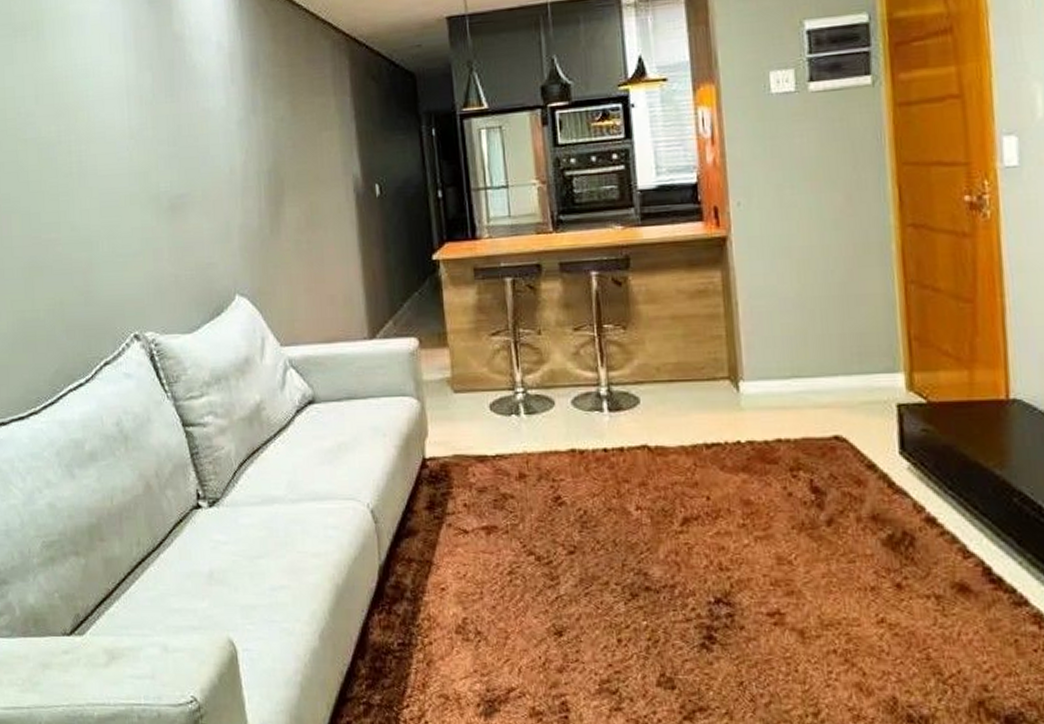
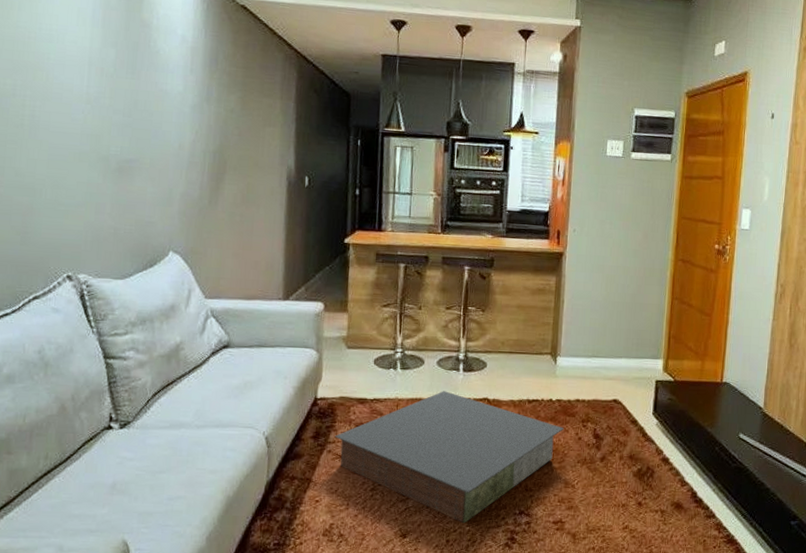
coffee table: none [453,439,764,617] -> present [334,391,564,524]

